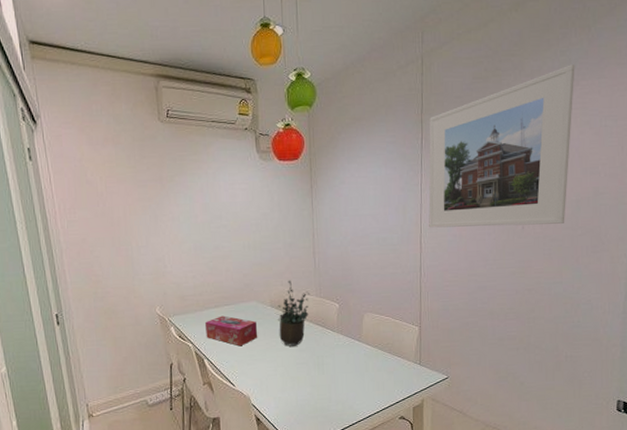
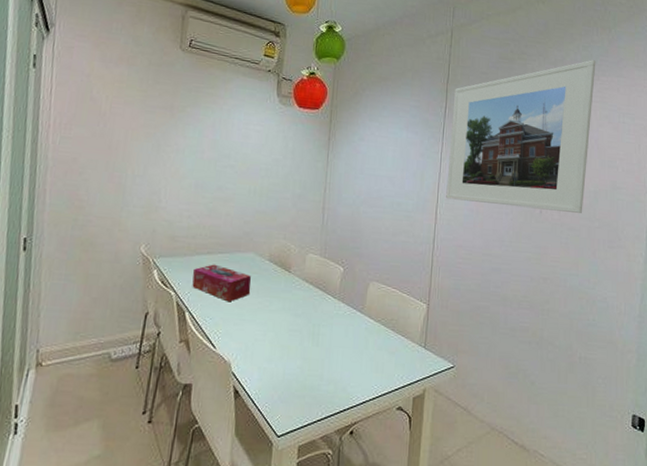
potted plant: present [277,280,311,346] -> none [274,234,314,310]

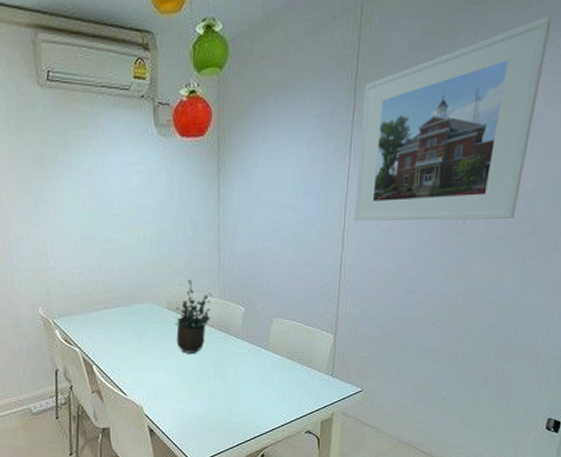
tissue box: present [192,264,251,302] -> none [94,318,153,353]
potted plant: none [274,234,314,310] -> present [175,279,213,354]

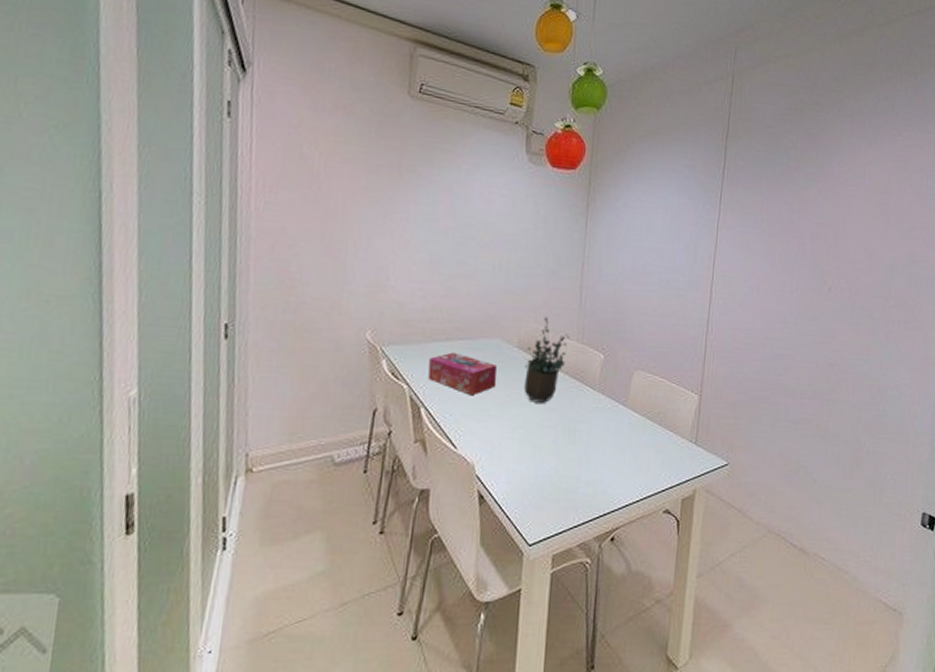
tissue box: none [94,318,153,353] -> present [428,352,497,396]
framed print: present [354,16,553,221] -> none [722,112,898,290]

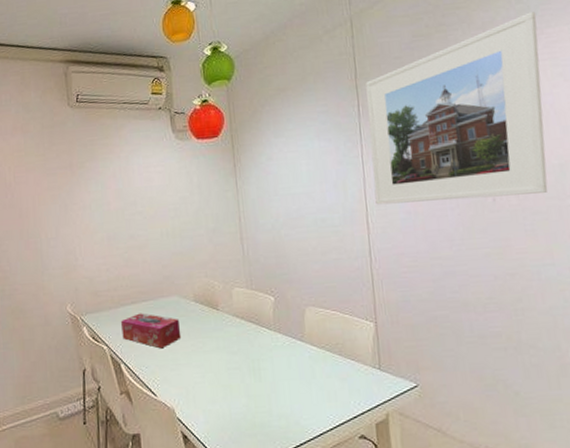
potted plant: present [523,317,571,403] -> none [203,270,240,348]
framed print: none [722,112,898,290] -> present [365,11,548,205]

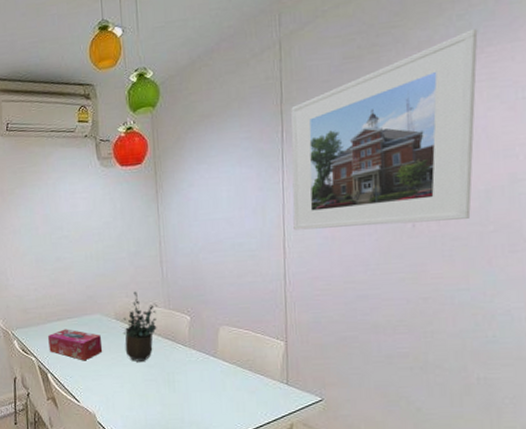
potted plant: none [203,270,240,348] -> present [123,291,158,362]

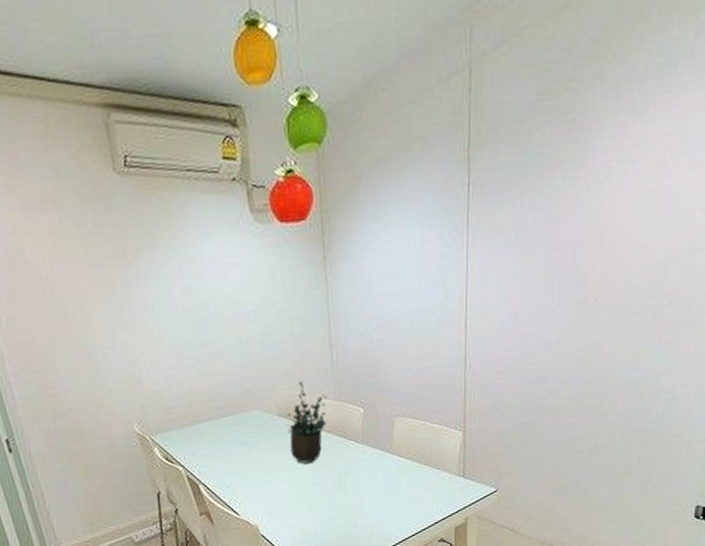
tissue box: present [48,329,103,361] -> none [197,430,264,467]
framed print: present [290,29,478,230] -> none [476,69,676,305]

